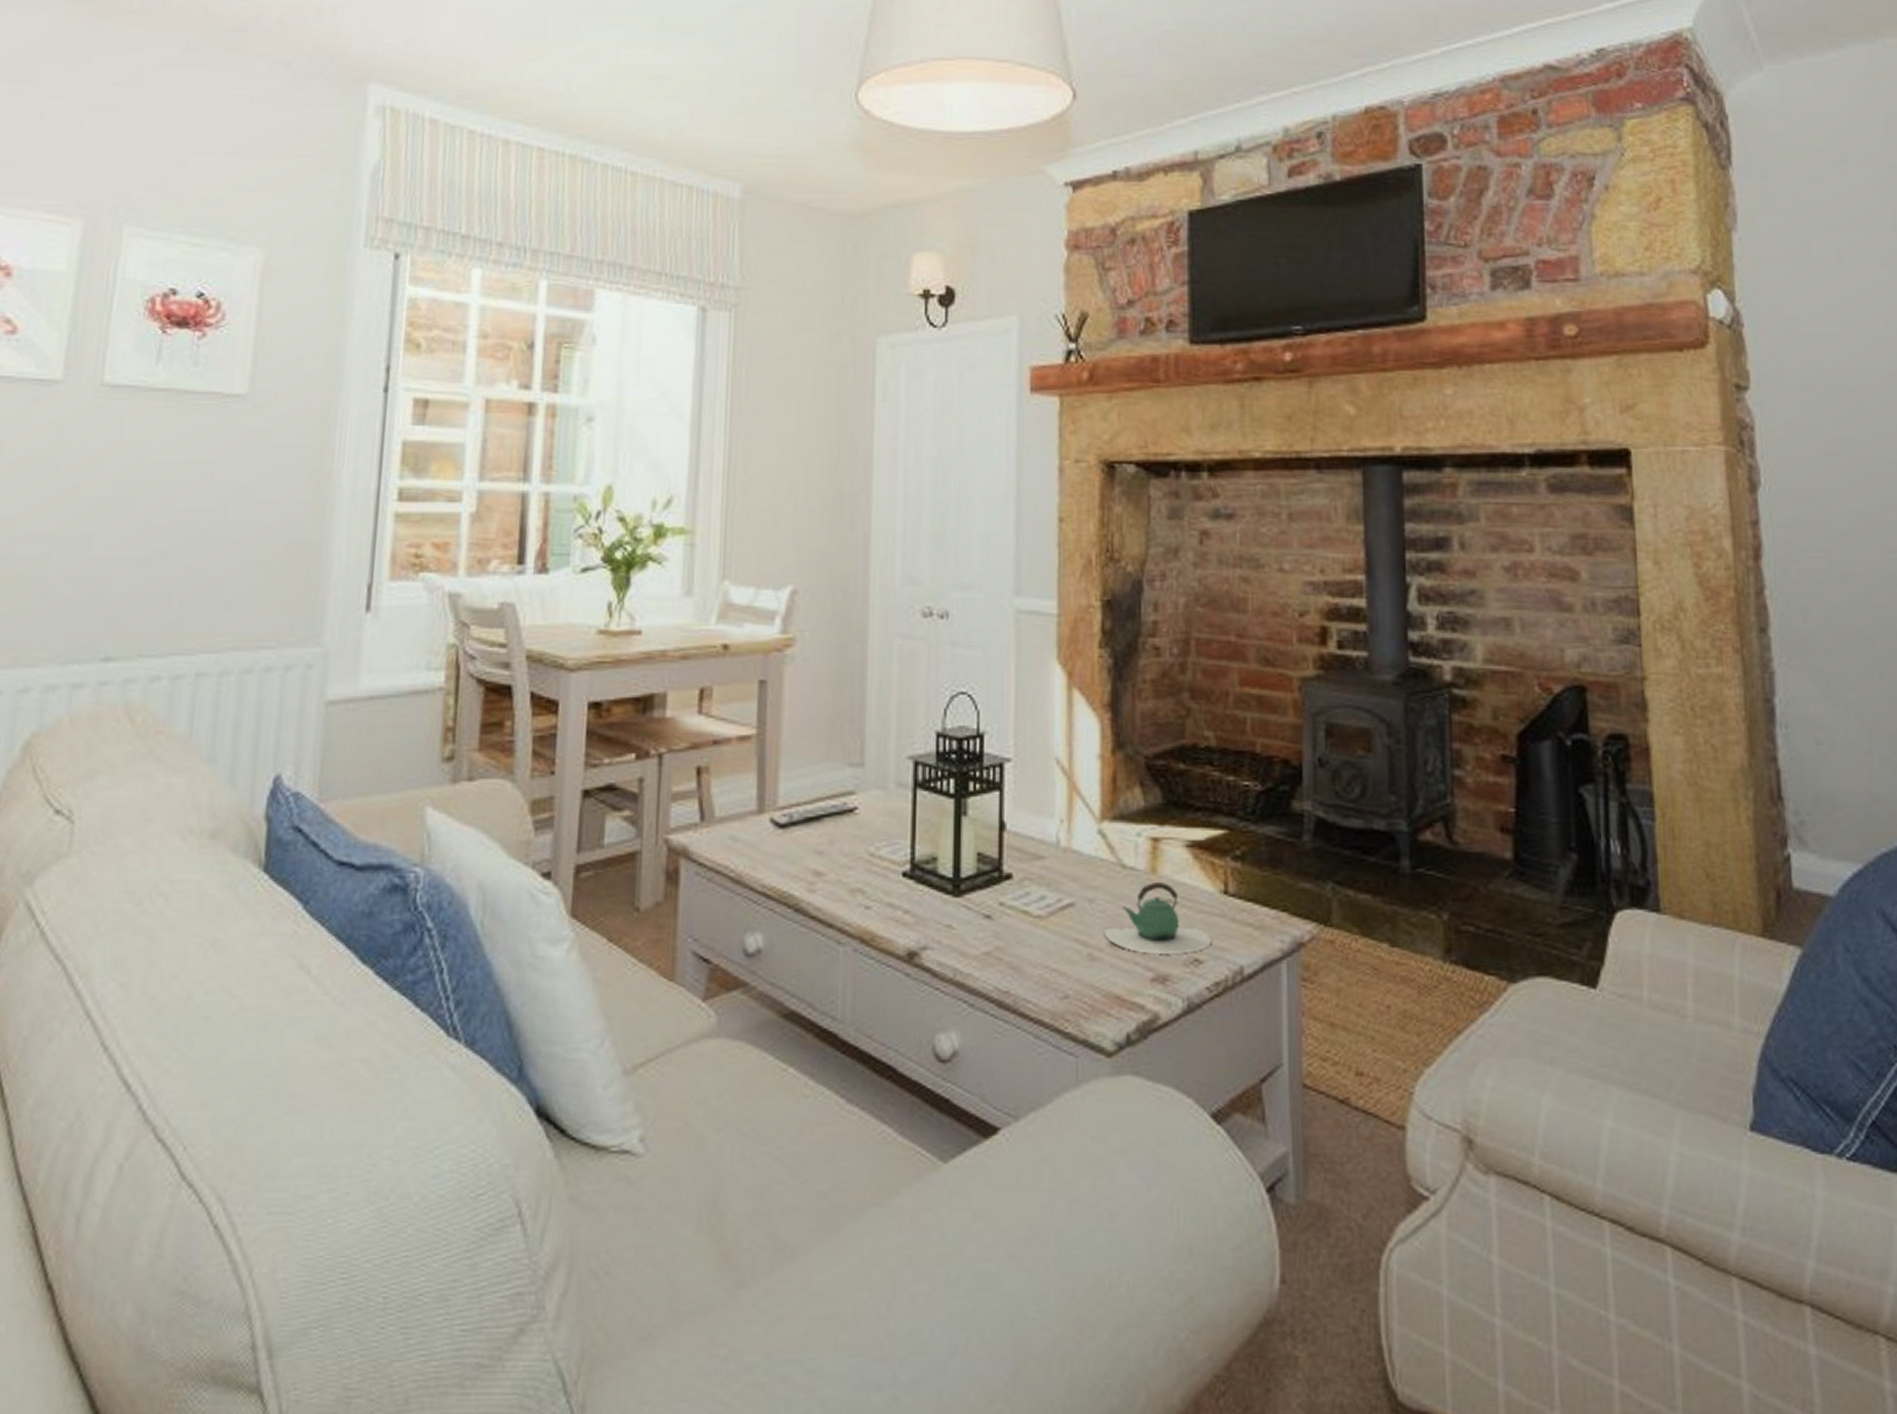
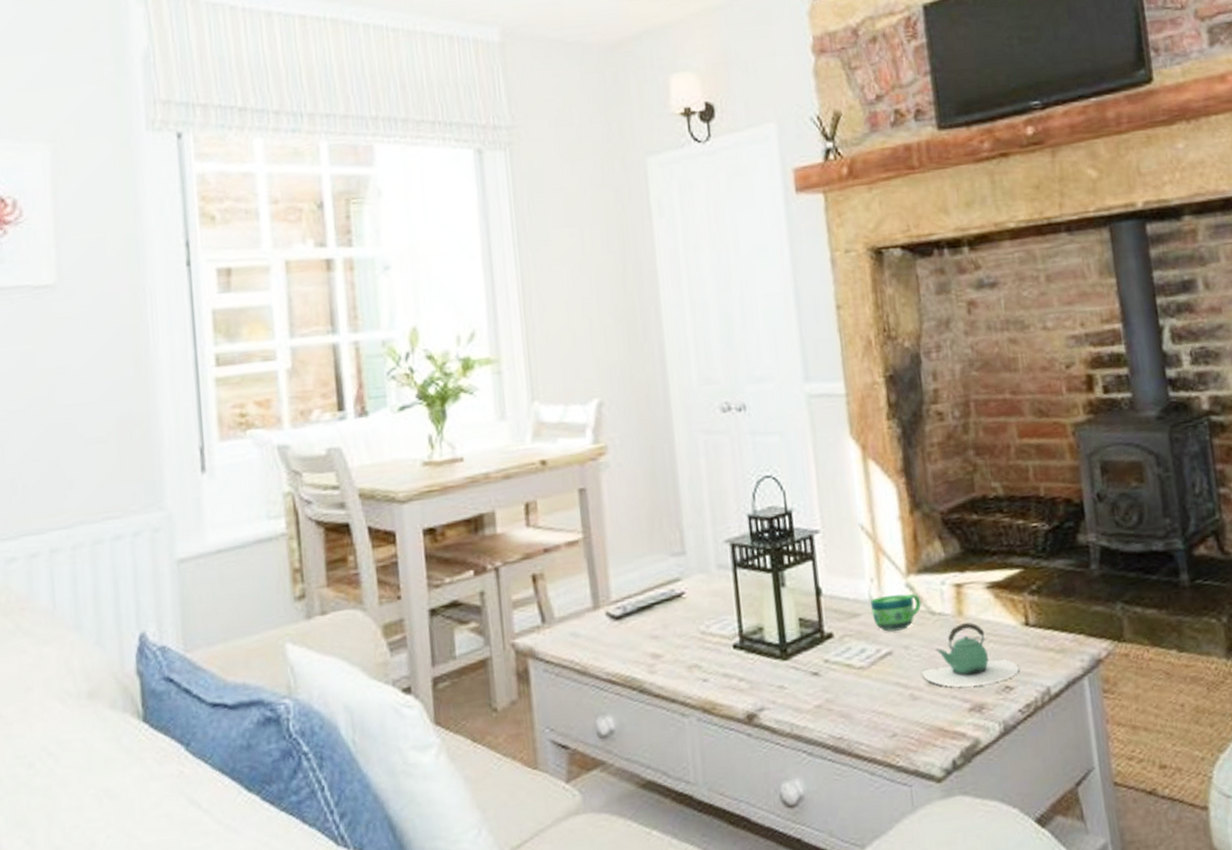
cup: none [1058,841,1113,881] -> present [871,594,922,632]

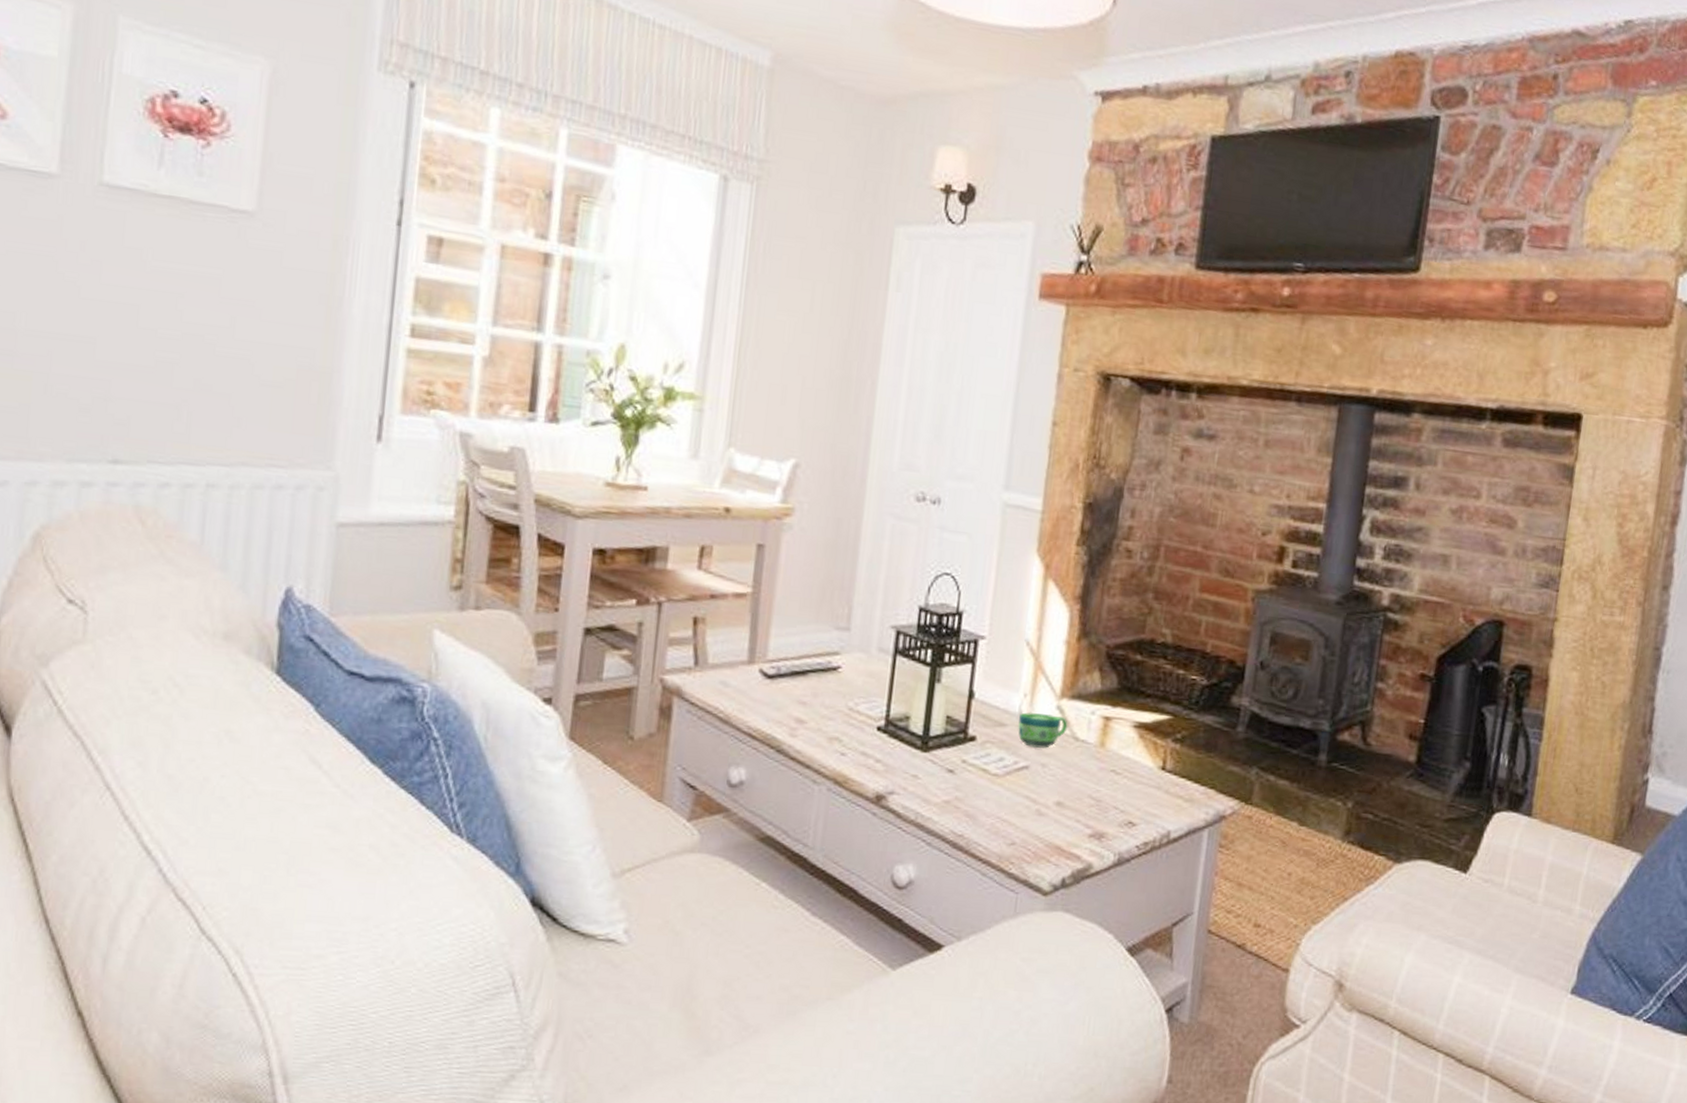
teapot: present [921,622,1019,688] -> none [1052,755,1146,817]

